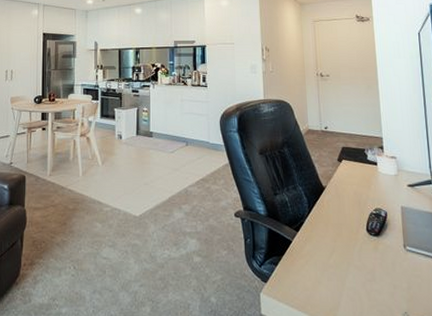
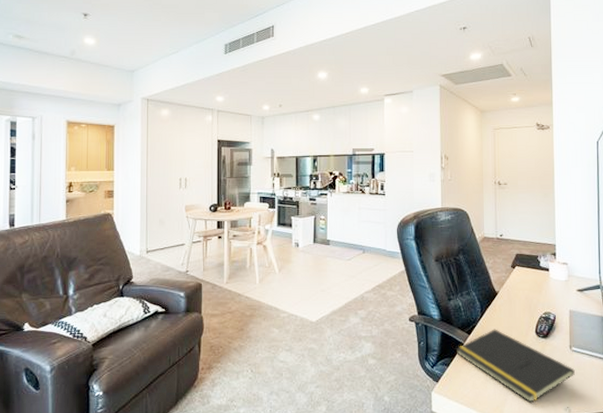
notepad: none [284,226,411,307] -> present [456,329,575,403]

